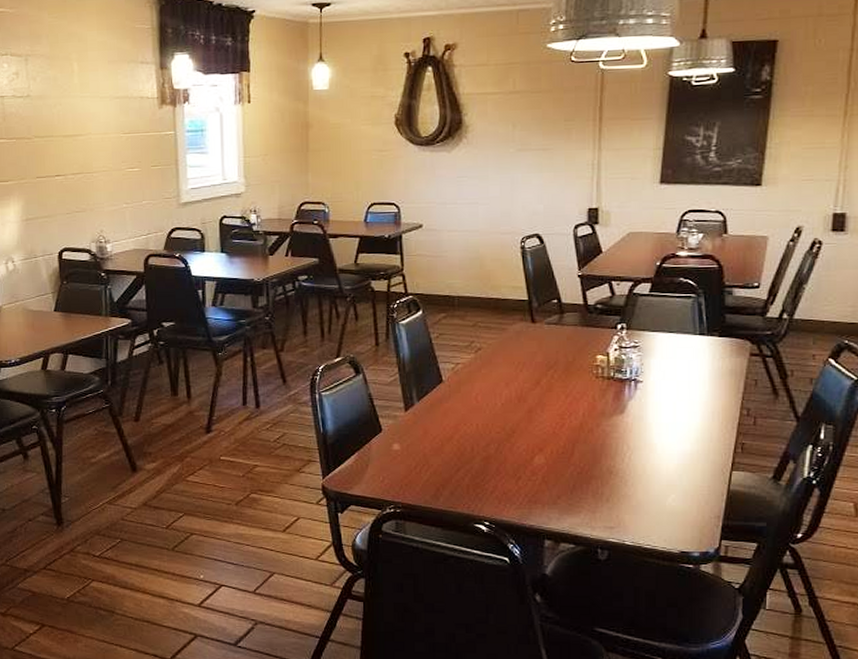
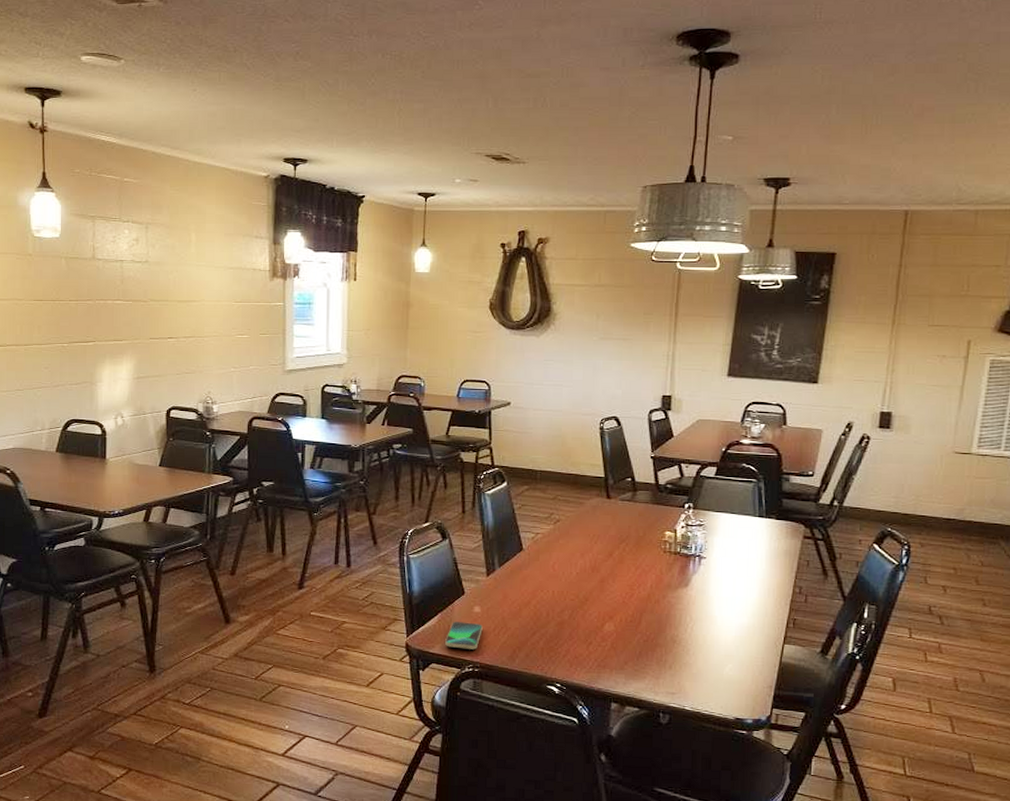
smartphone: none [364,461,403,489] -> present [445,622,483,650]

